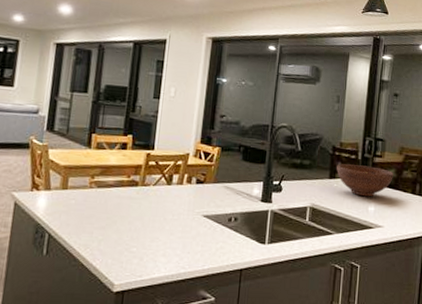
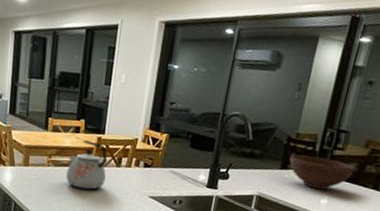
kettle: none [111,157,158,212] -> present [66,140,108,190]

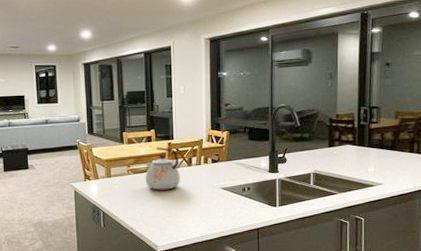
fruit bowl: present [289,155,355,190] -> none [335,132,390,160]

